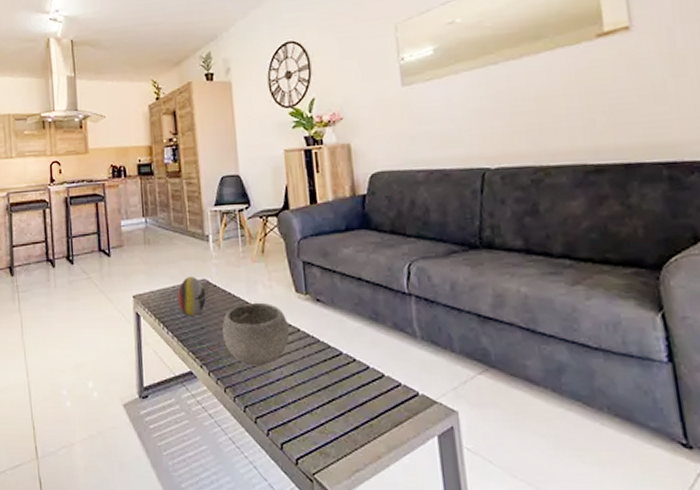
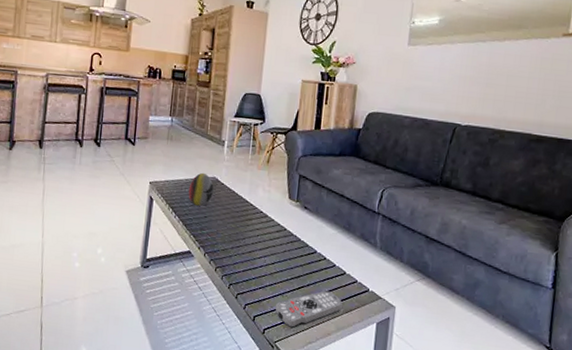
bowl: present [222,302,290,366] -> none [222,202,278,254]
remote control: none [304,401,390,455] -> present [275,291,343,329]

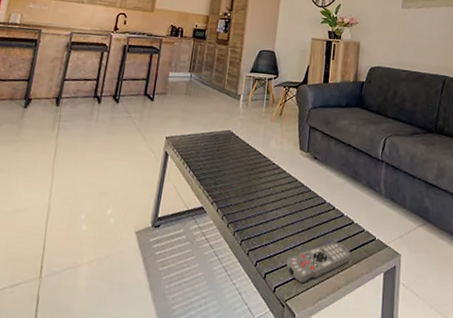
decorative egg: present [188,172,214,206] -> none [203,126,229,160]

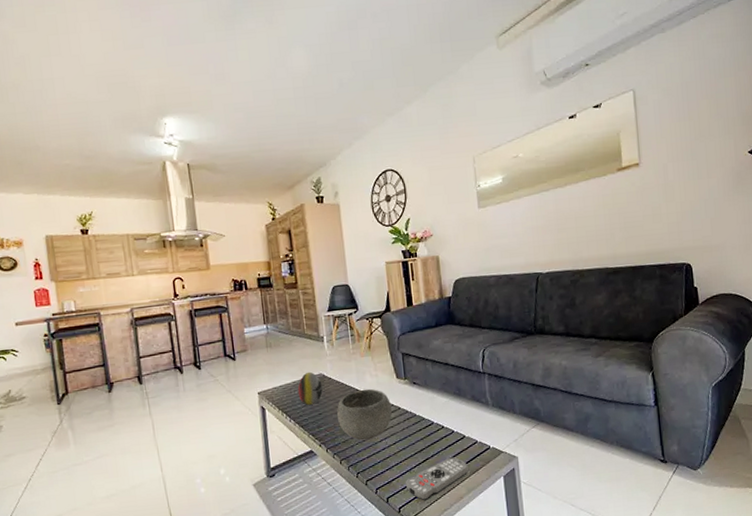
decorative egg: none [203,126,229,160] -> present [297,371,323,405]
bowl: none [235,154,290,207] -> present [337,388,393,441]

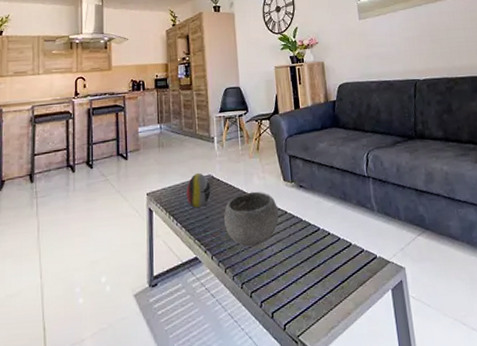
remote control: present [405,457,470,501] -> none [291,267,357,317]

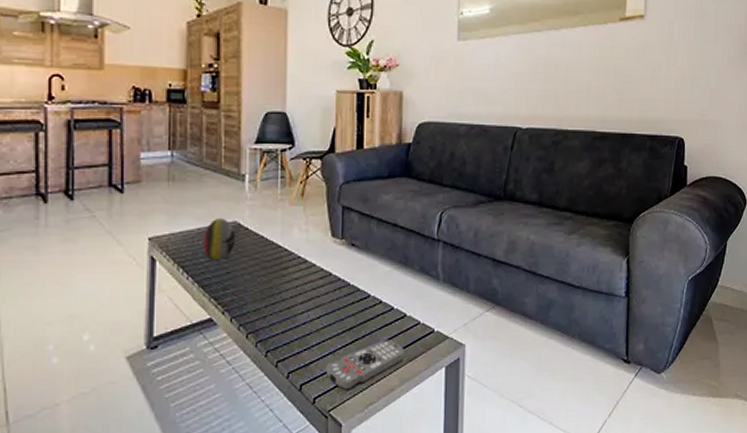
bowl: present [224,191,279,247] -> none [250,246,322,311]
remote control: none [291,267,357,317] -> present [325,339,406,392]

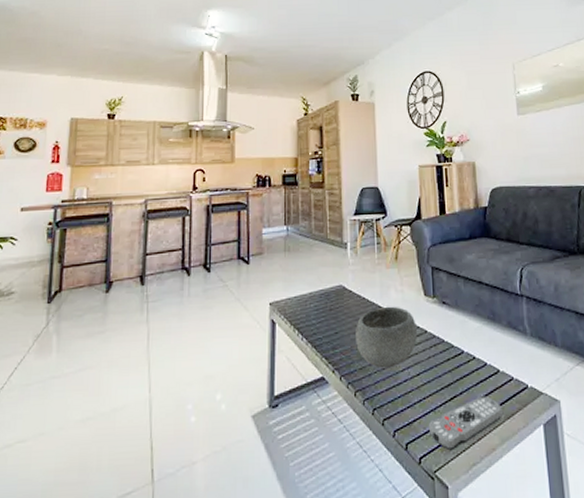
decorative egg: present [202,217,235,260] -> none [314,282,341,321]
bowl: none [250,246,322,311] -> present [356,306,418,369]

